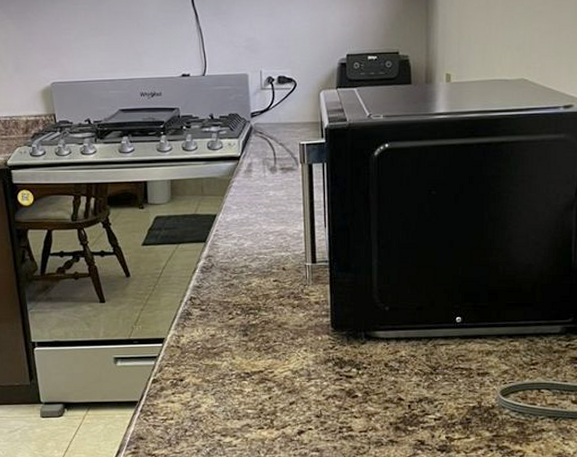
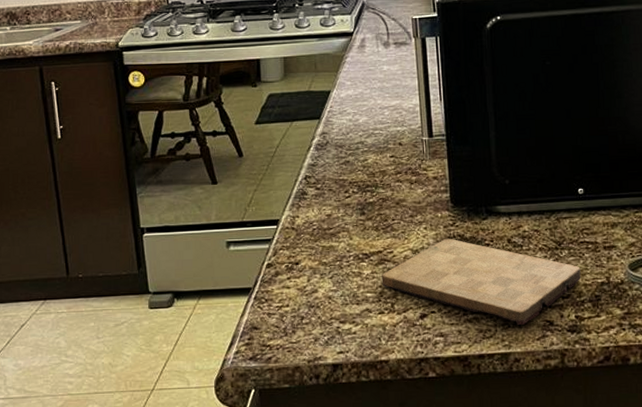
cutting board: none [262,360,454,443] -> present [382,238,581,325]

